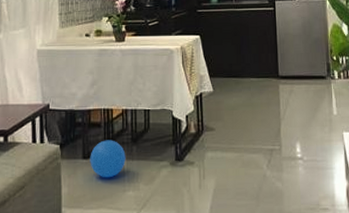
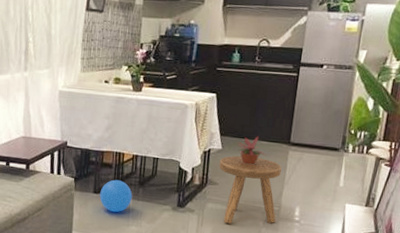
stool: none [213,96,279,172] -> present [219,155,282,224]
potted plant: none [227,72,259,104] -> present [236,135,267,165]

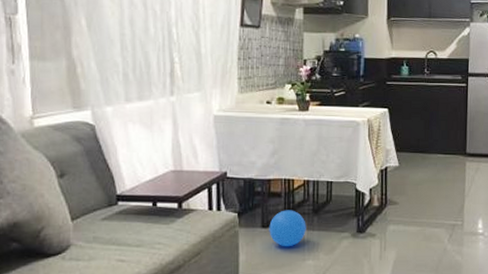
stool: present [219,155,282,224] -> none [397,171,460,245]
potted plant: present [236,135,267,165] -> none [413,148,445,180]

